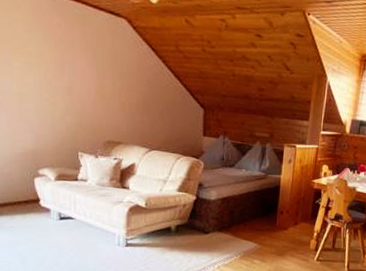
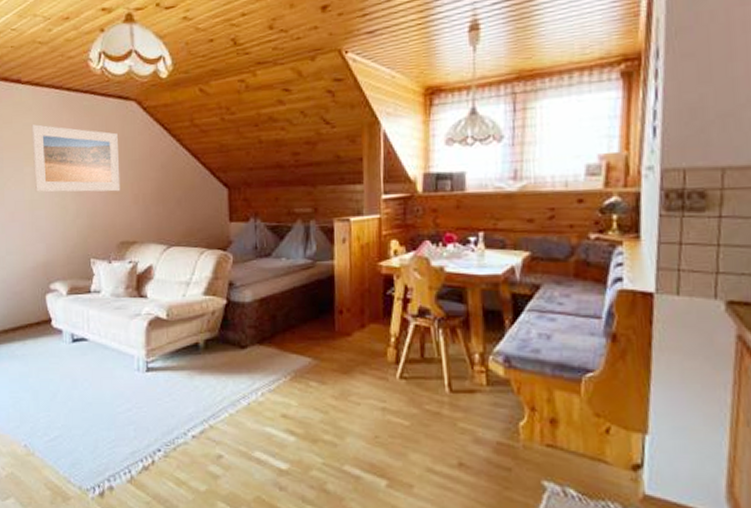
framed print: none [20,21,109,98] -> present [31,124,121,192]

